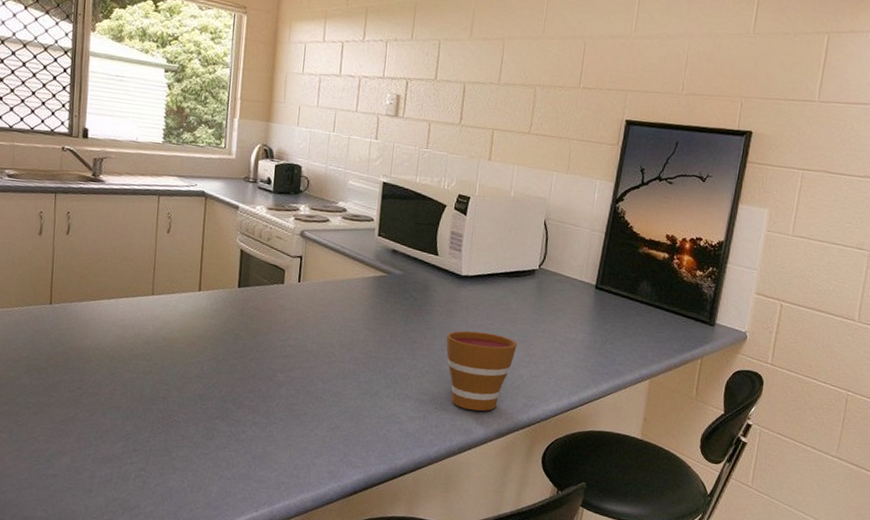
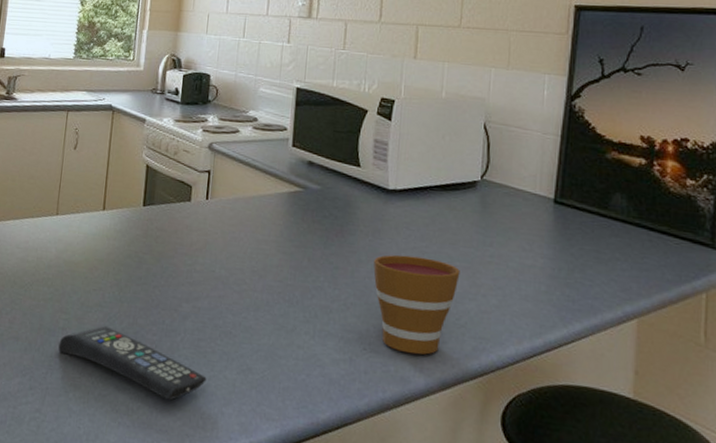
remote control: none [160,394,300,455] -> present [58,325,207,400]

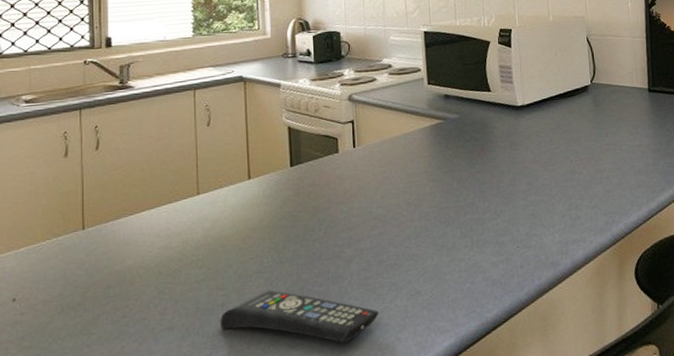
cup: present [373,255,460,355] -> none [514,157,586,241]

